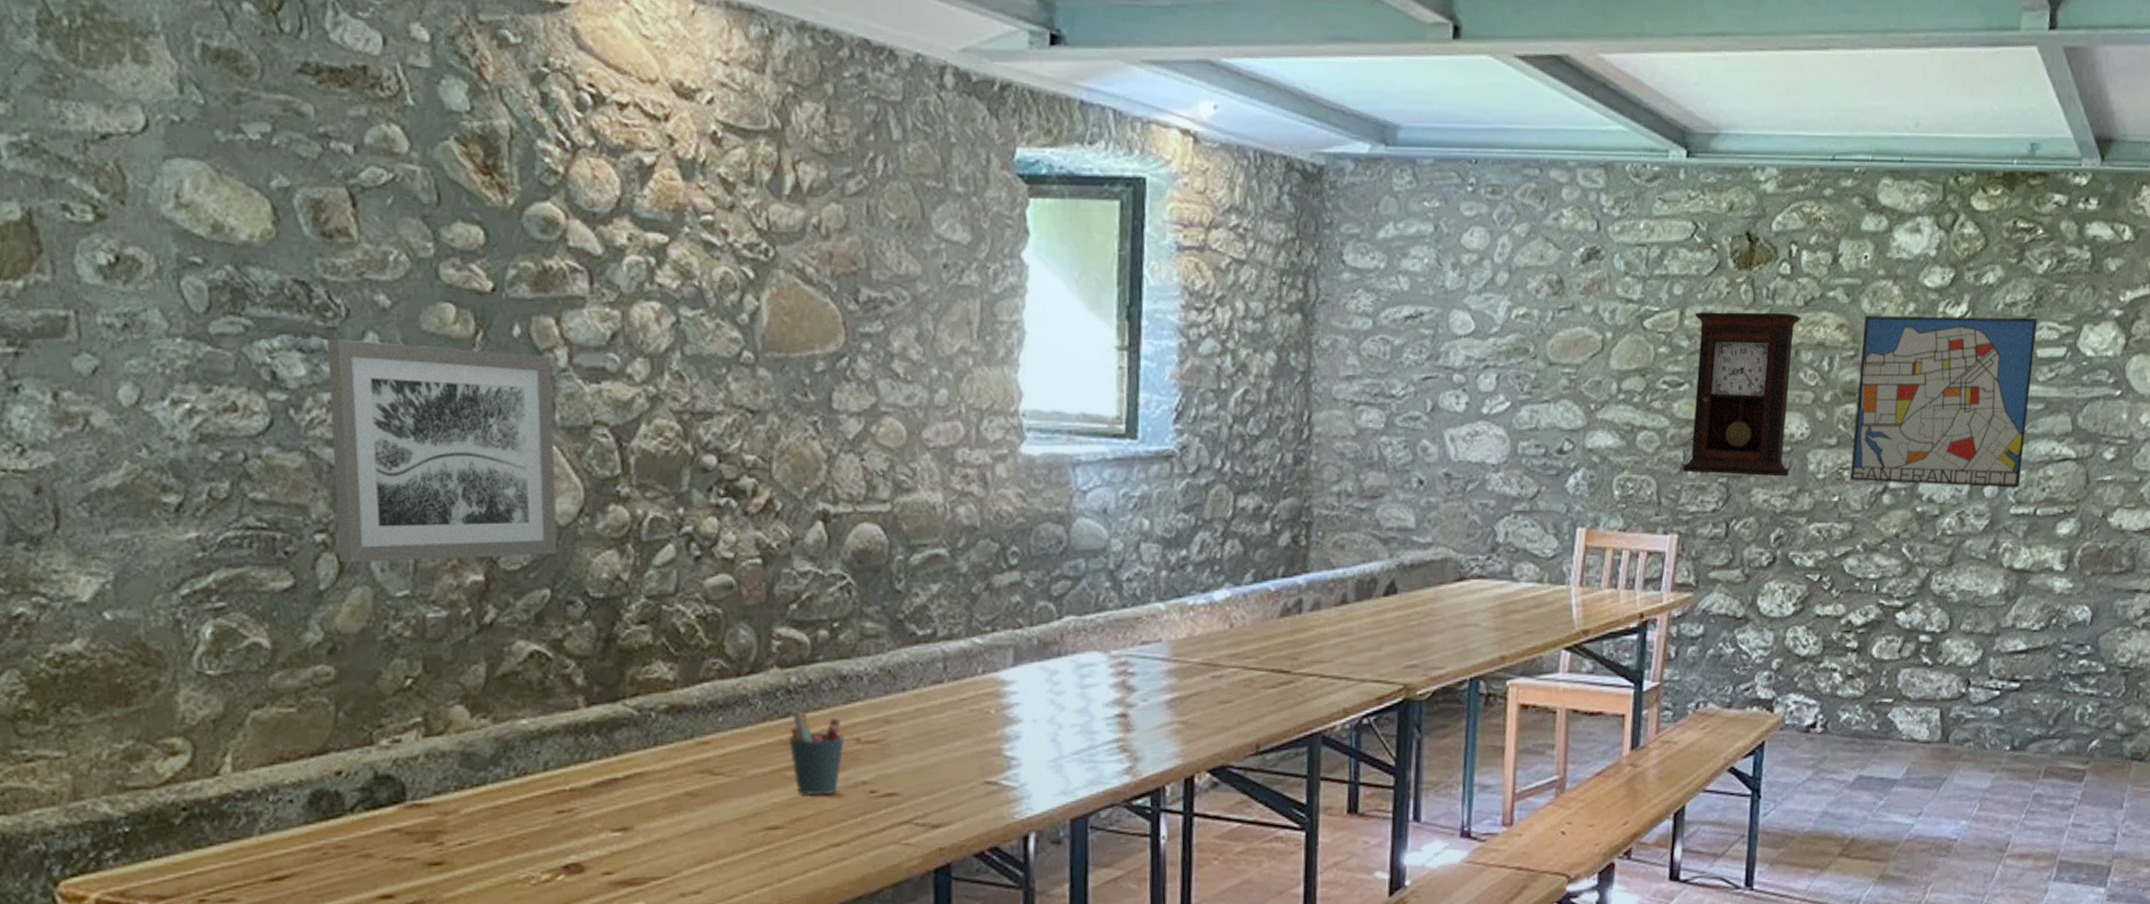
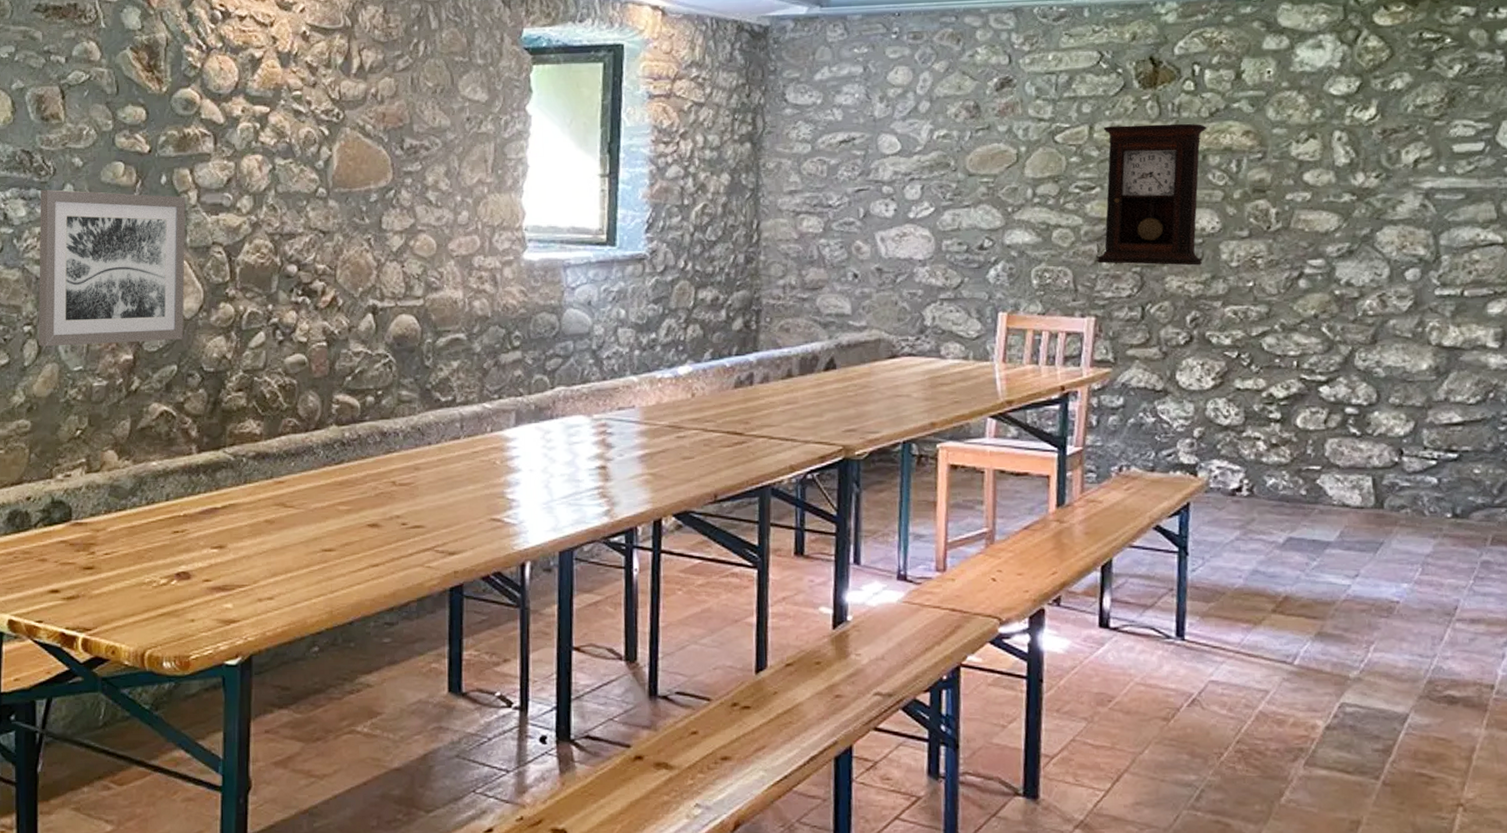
pen holder: present [788,710,844,795] -> none [341,458,383,526]
wall art: present [1849,315,2037,488] -> none [1263,117,1452,272]

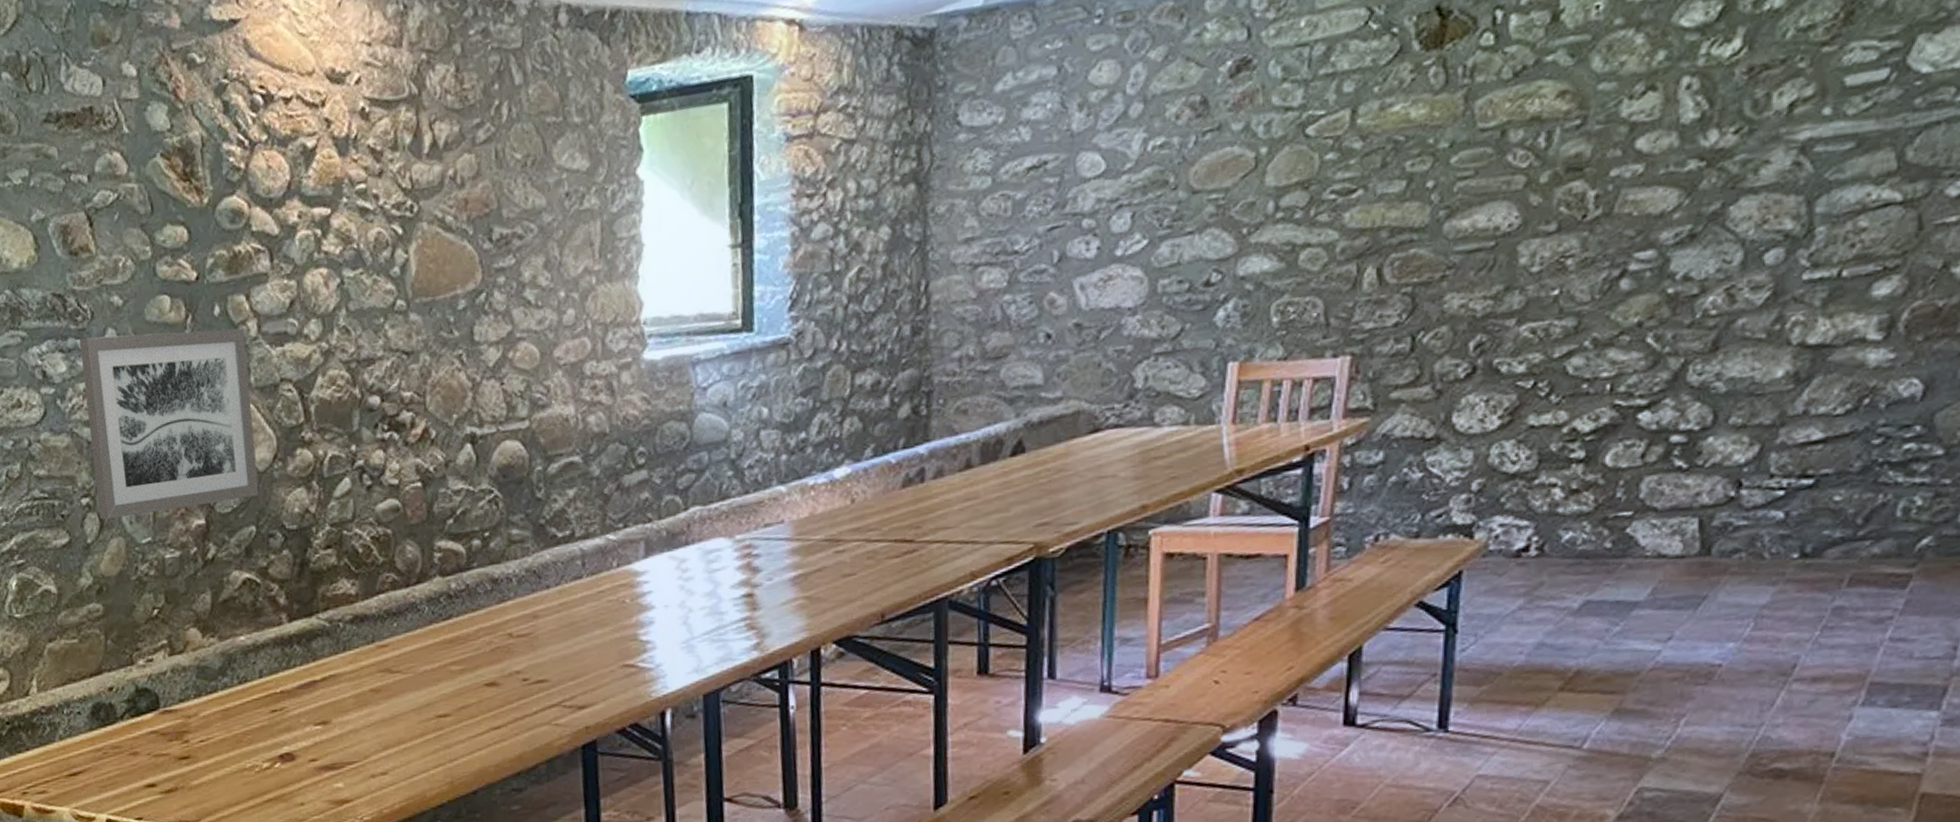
pendulum clock: present [1096,123,1207,266] -> none [1355,89,1509,288]

